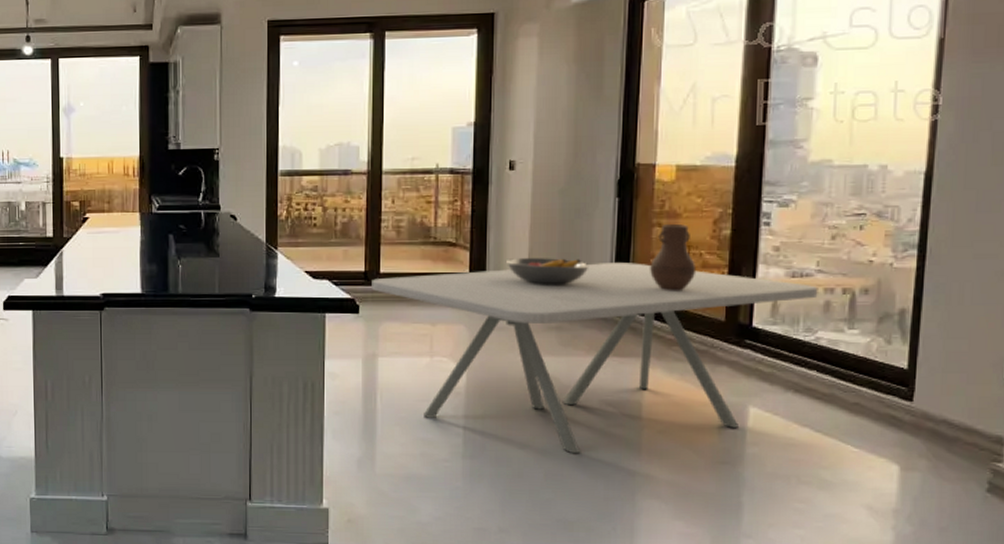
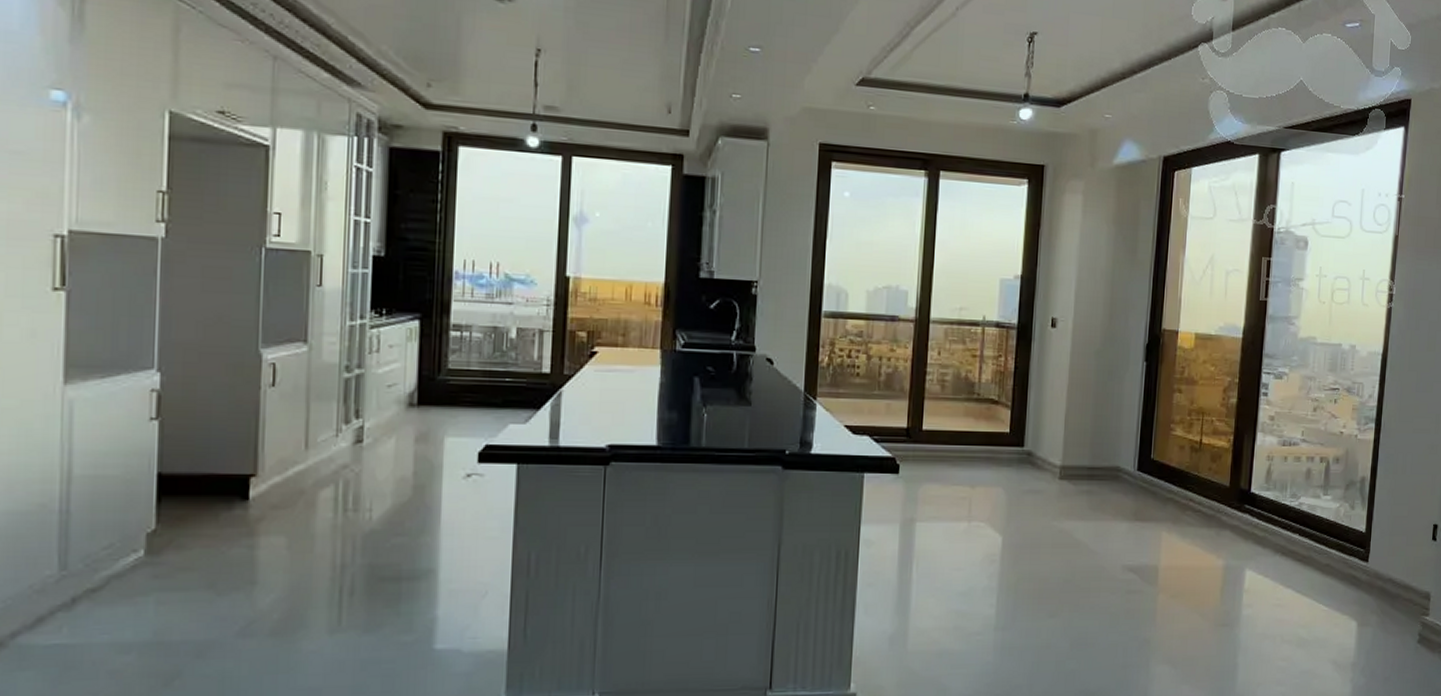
dining table: present [372,263,818,454] -> none [913,426,1302,622]
fruit bowl: present [507,258,590,285] -> none [1045,419,1119,448]
vase: present [650,223,697,291] -> none [1170,390,1208,457]

